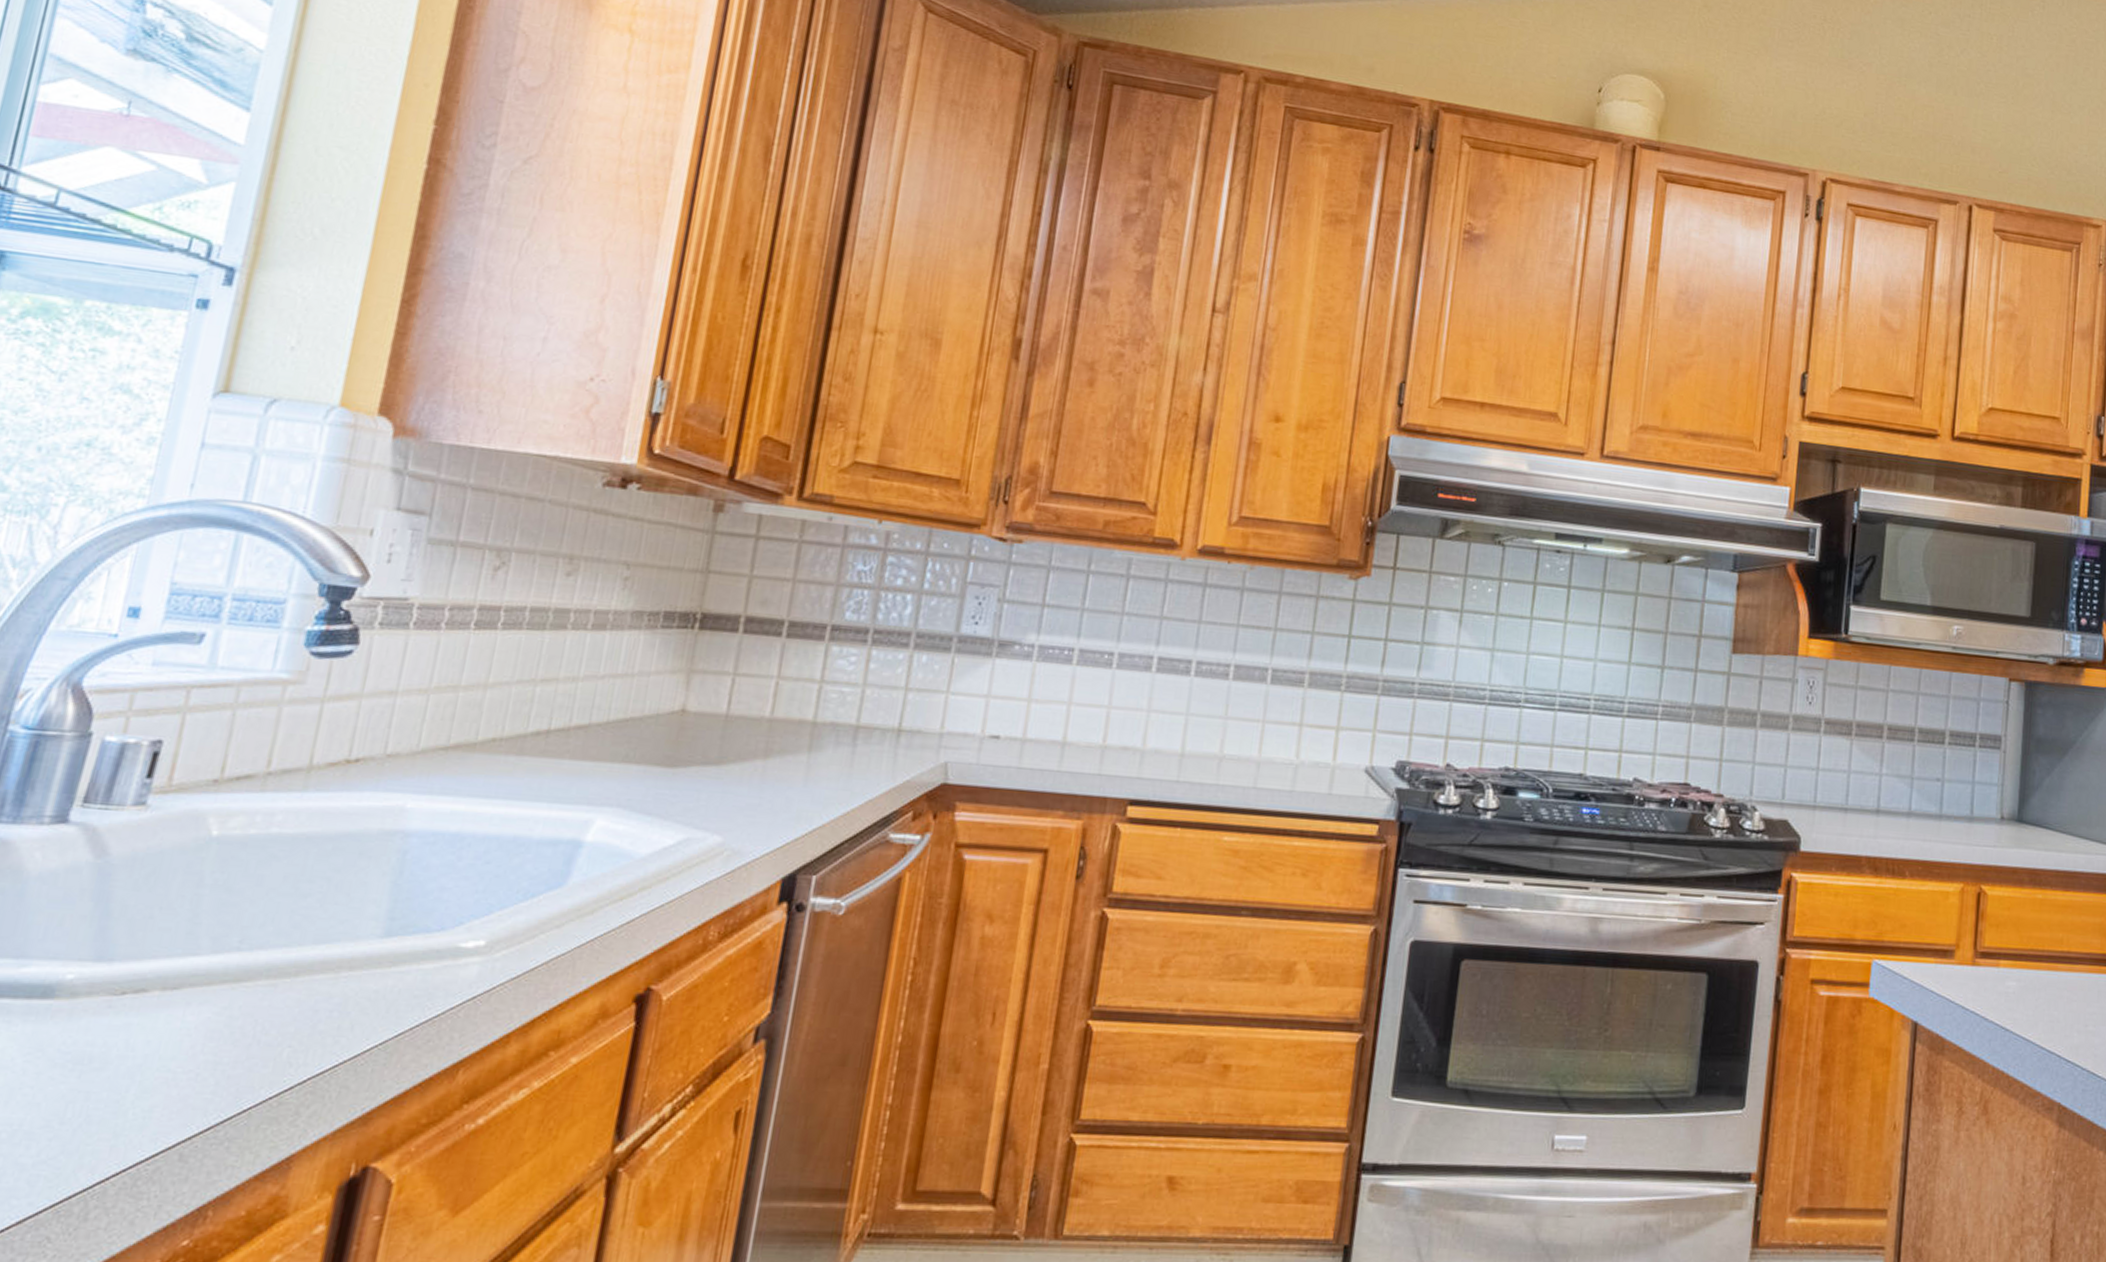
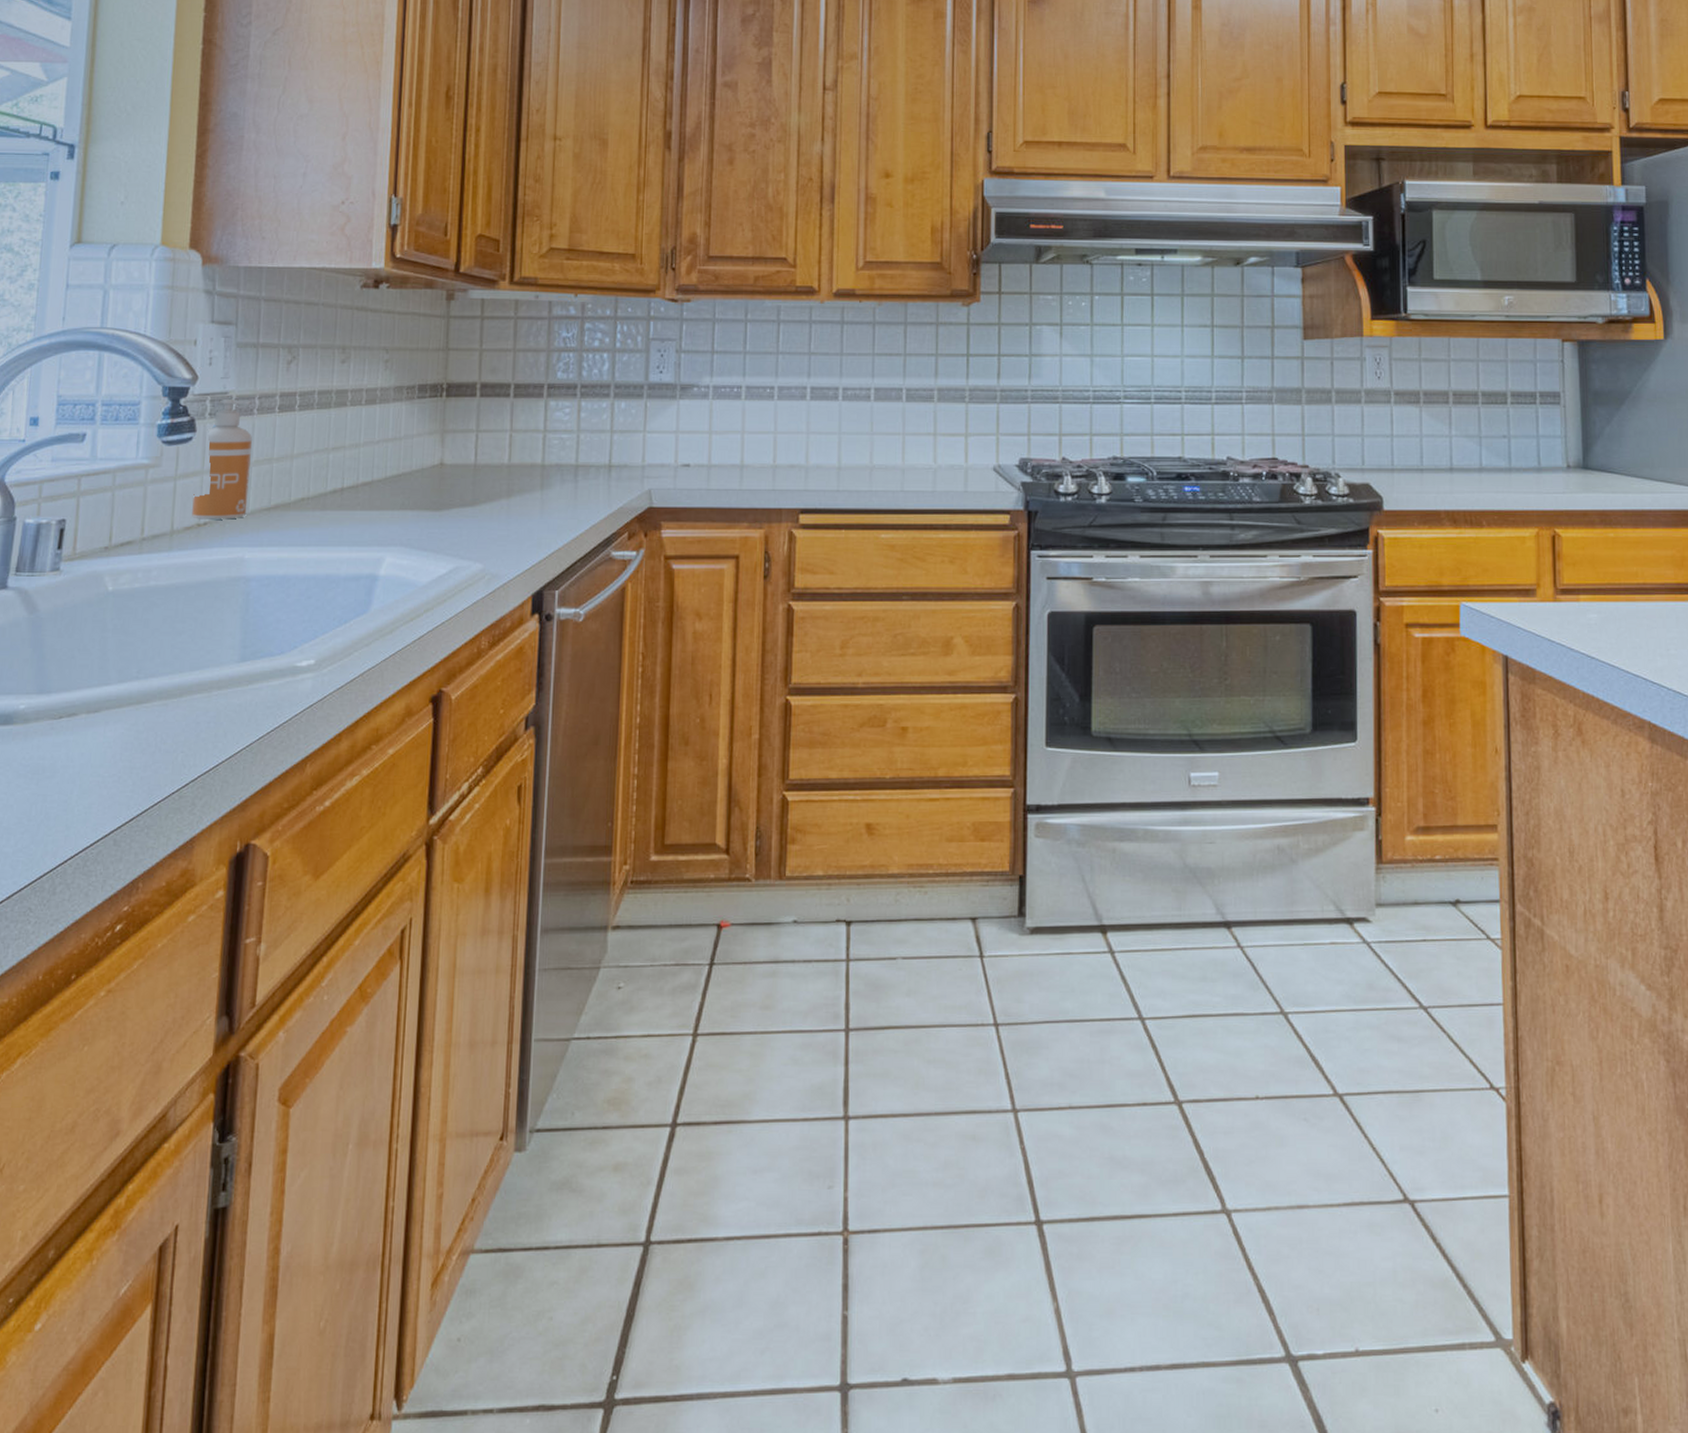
soap dispenser: none [340,607,440,758] -> present [192,399,252,520]

